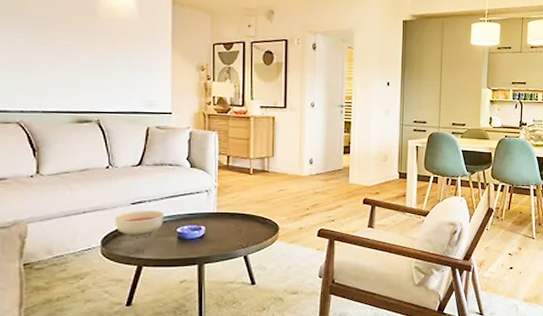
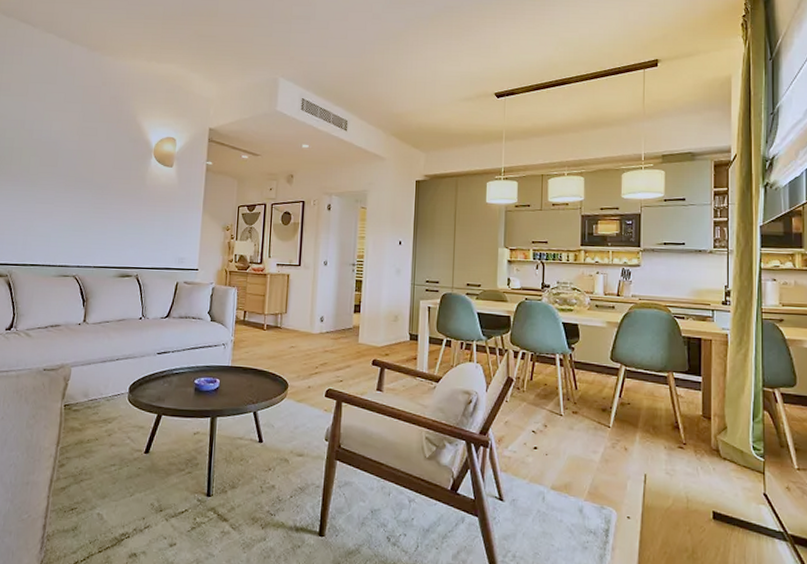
bowl: present [115,211,164,238] -> none [142,360,185,387]

